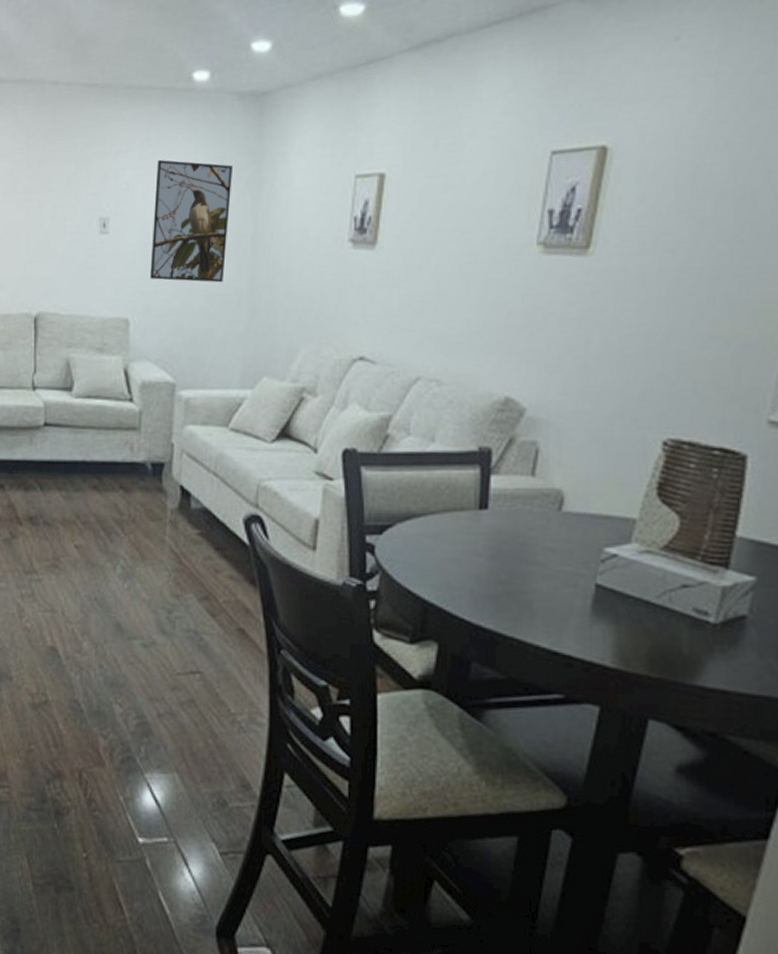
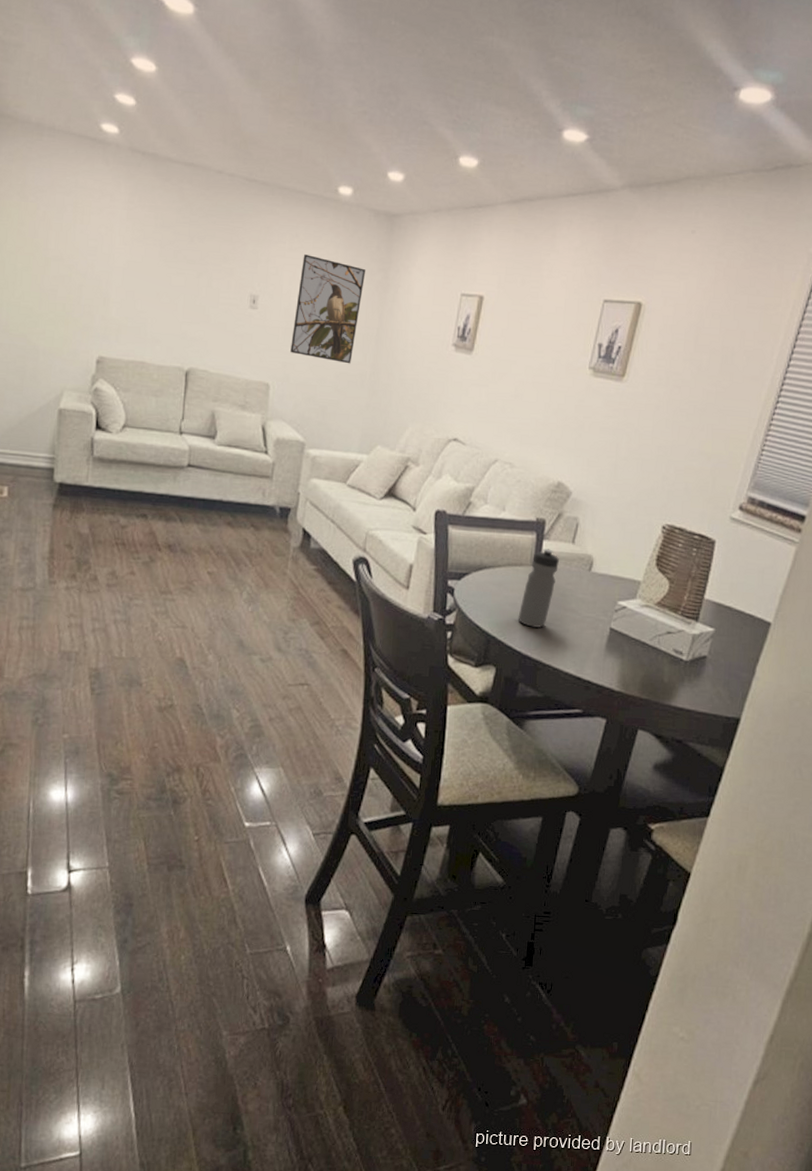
water bottle: none [463,486,515,589] -> present [518,548,559,628]

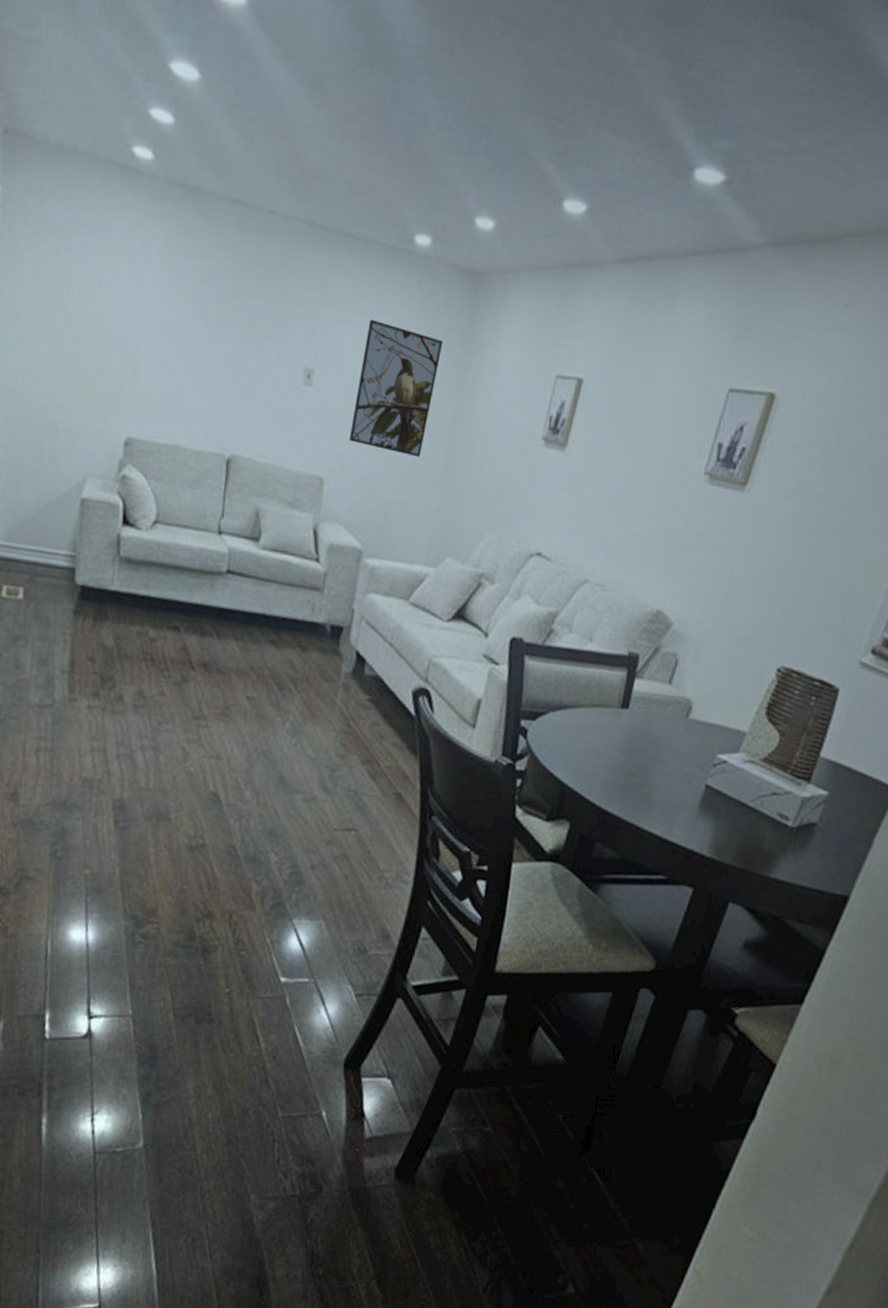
water bottle: present [518,548,559,628] -> none [599,688,652,780]

